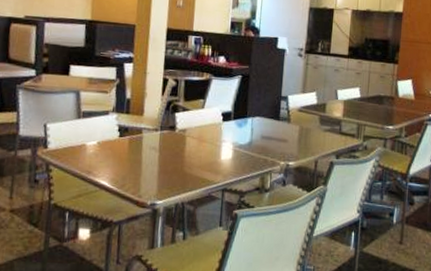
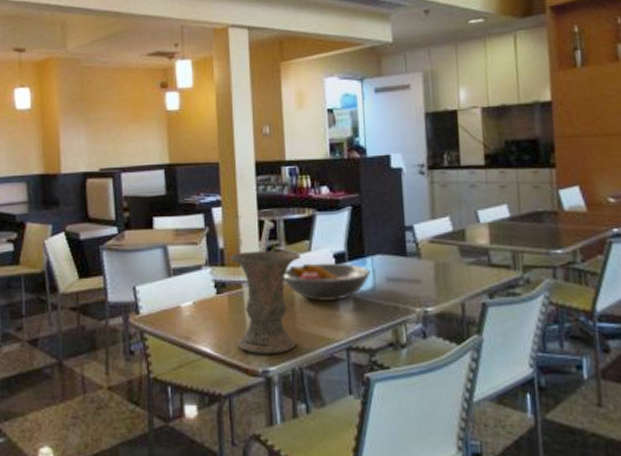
vase: none [132,103,196,191] -> present [230,250,302,355]
fruit bowl: none [178,118,250,151] -> present [283,262,371,302]

